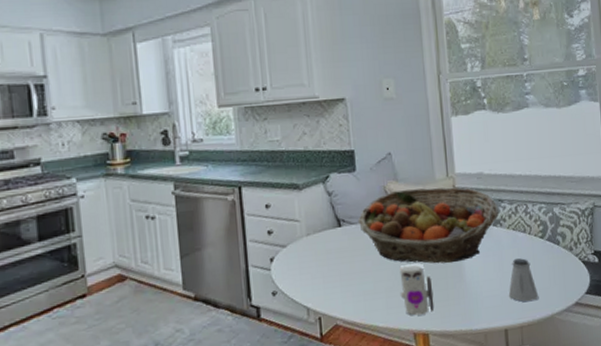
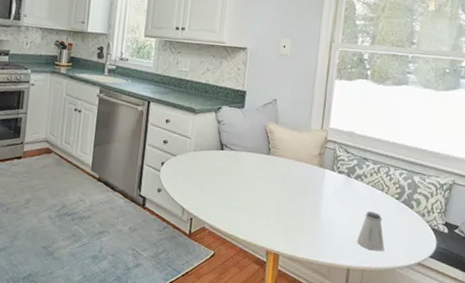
fruit basket: present [357,187,500,264] -> none [237,131,363,202]
toy: present [399,264,435,316] -> none [261,193,291,238]

